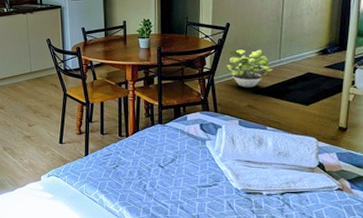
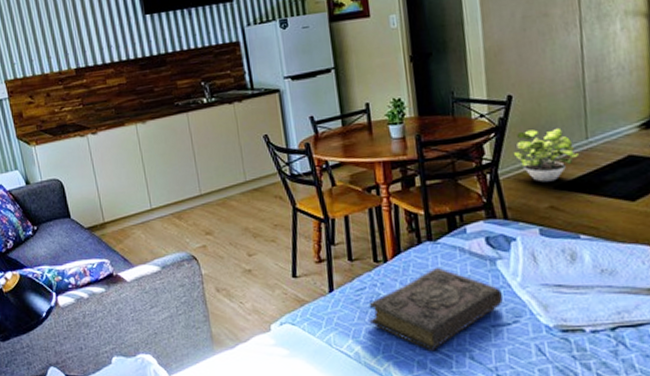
book: none [112,143,209,201] -> present [368,267,504,350]

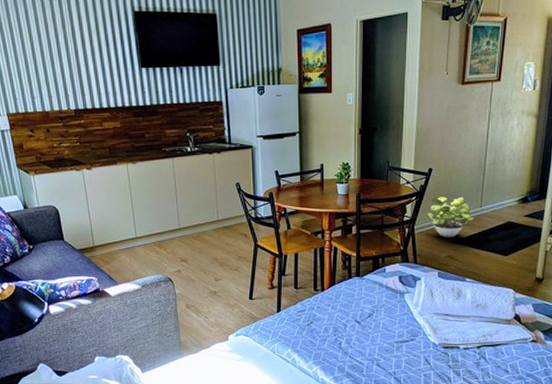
book: present [368,267,504,350] -> none [305,297,407,359]

